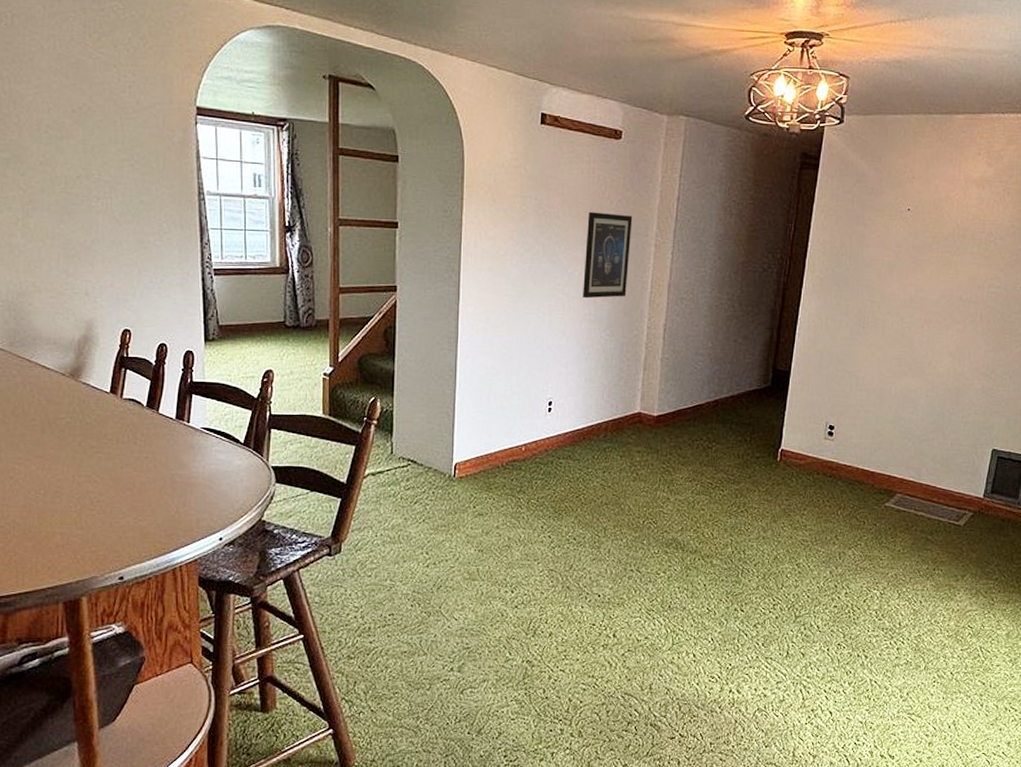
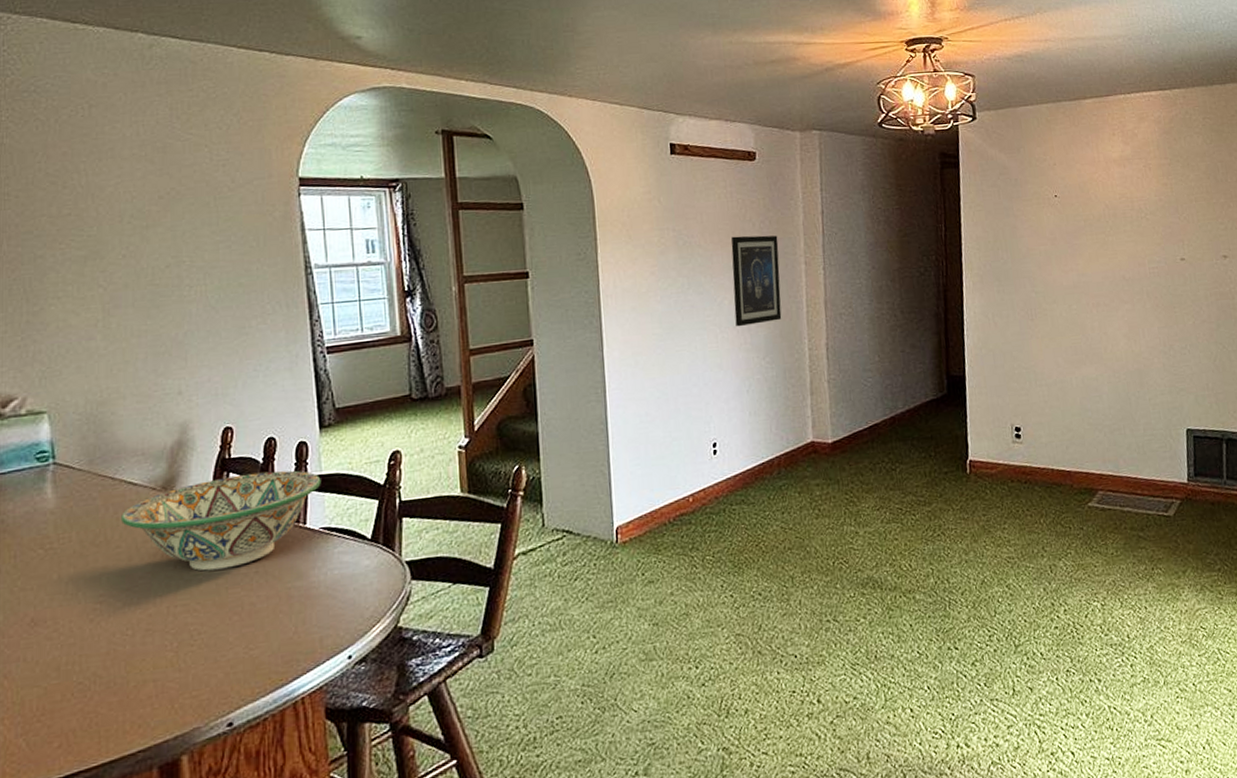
decorative bowl: none [36,372,204,451] -> present [121,470,321,571]

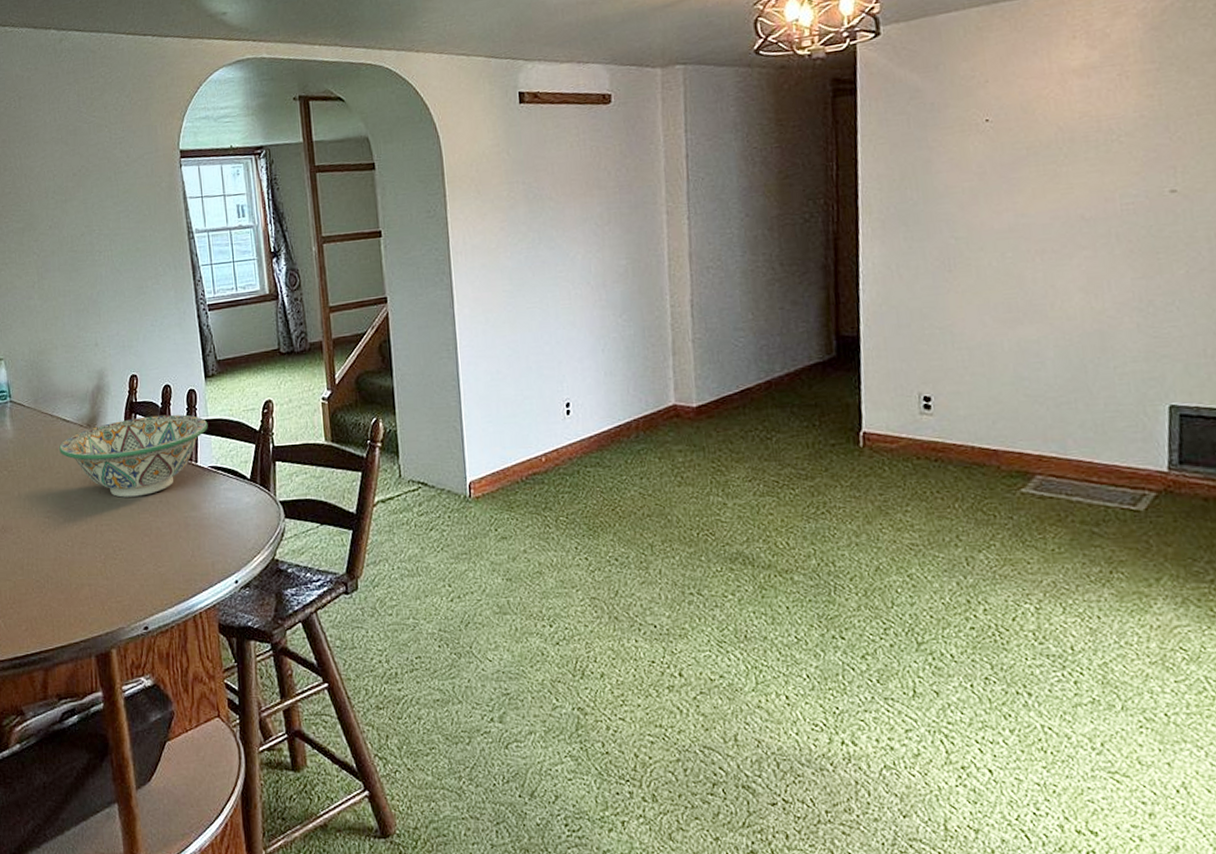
wall art: present [731,235,782,327] -> none [584,184,641,283]

